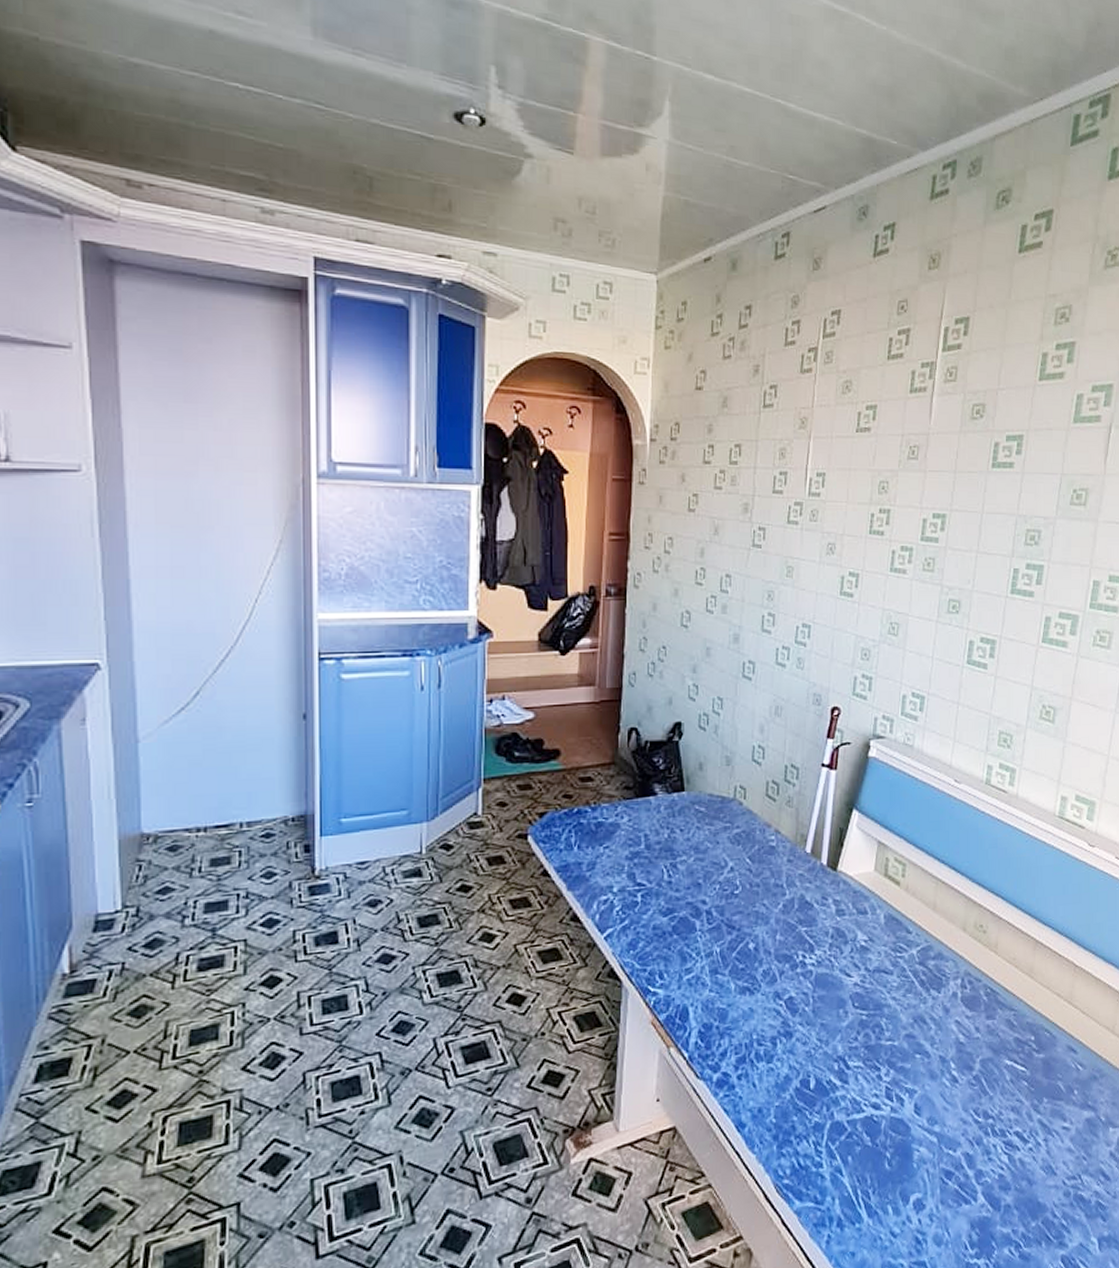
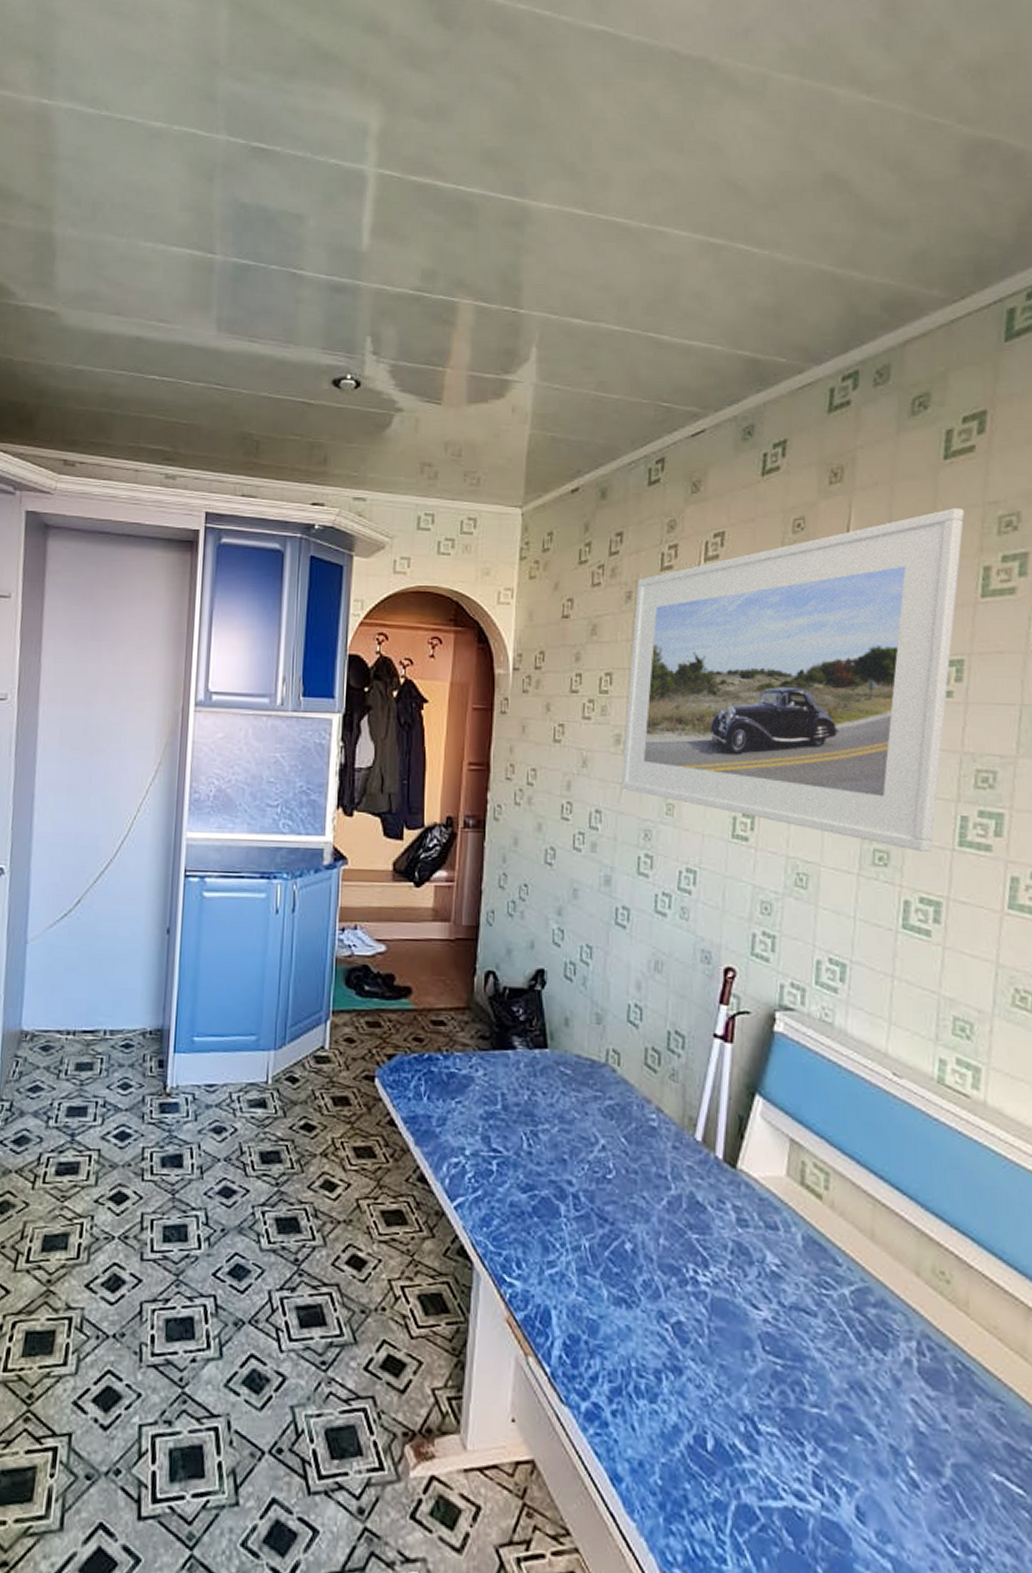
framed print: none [748,299,1031,599] -> present [621,508,965,852]

